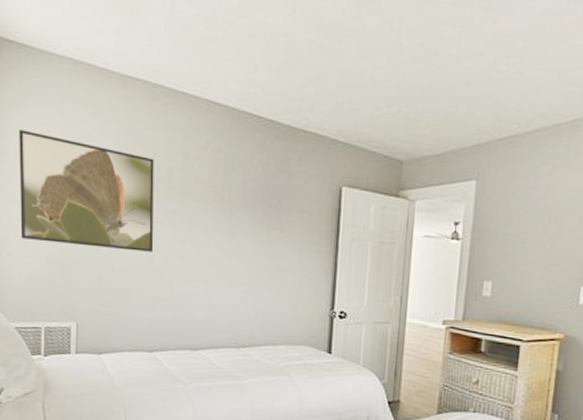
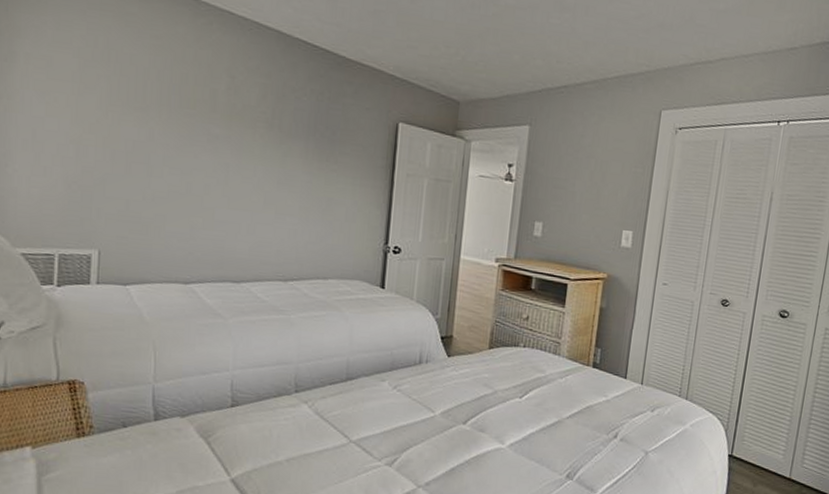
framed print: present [19,130,154,252] -> none [31,34,196,178]

